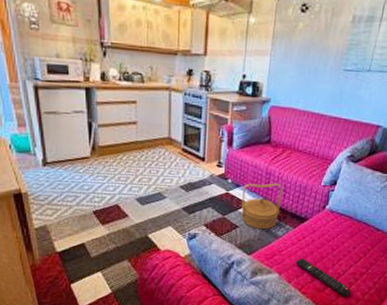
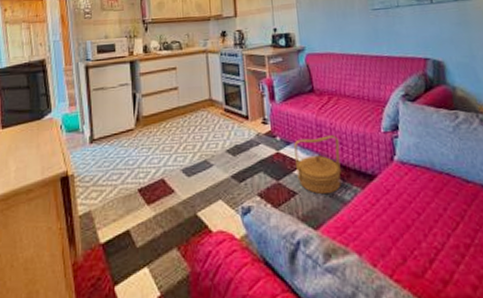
remote control: present [295,258,351,297] -> none [375,229,461,284]

